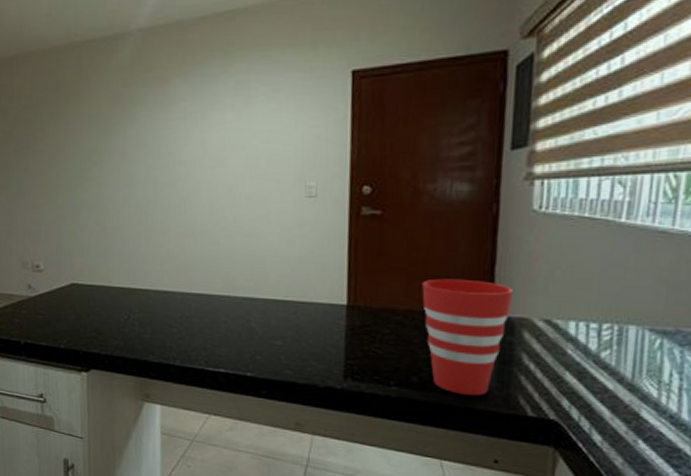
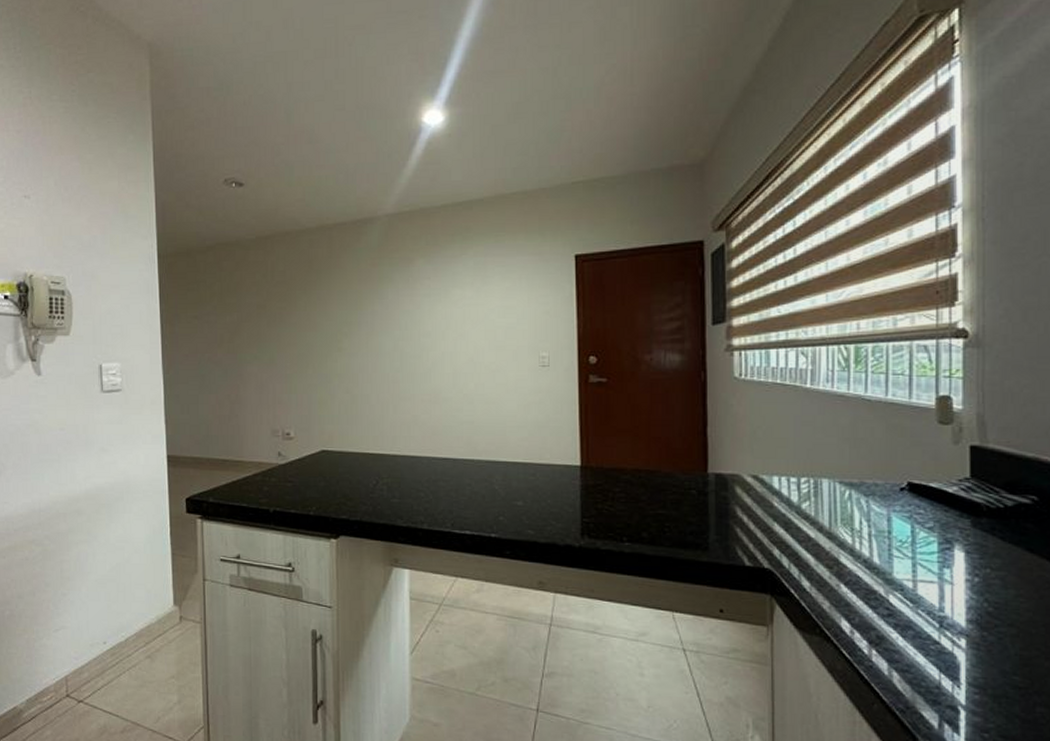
cup: present [422,278,514,396] -> none [646,440,725,549]

